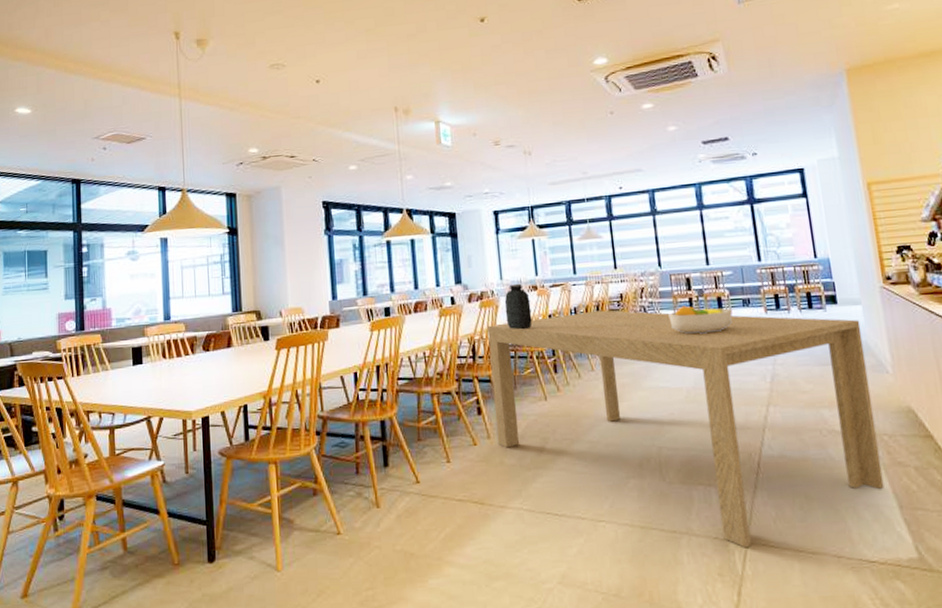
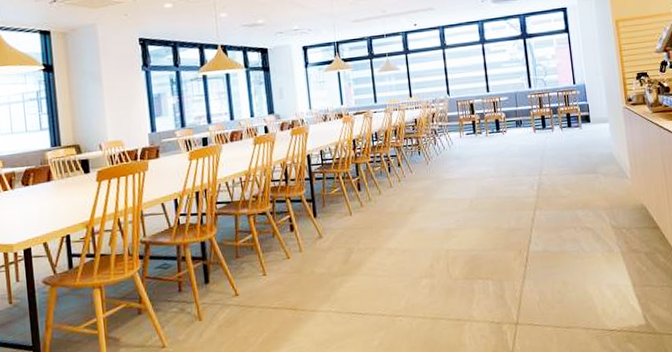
dining table: present [487,310,885,548] -> none [298,134,622,329]
water jug: present [504,283,532,330] -> none [313,112,339,154]
fruit bowl: present [668,305,733,335] -> none [455,127,508,153]

